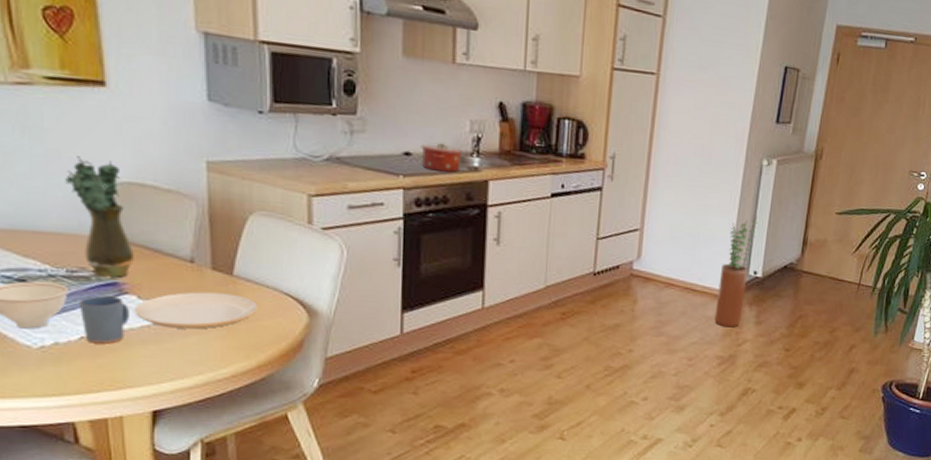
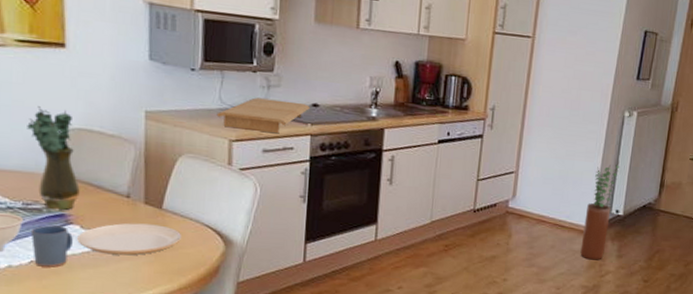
cutting board: none [291,145,401,187] -> present [216,97,310,134]
casserole: present [419,143,463,174] -> none [326,96,363,122]

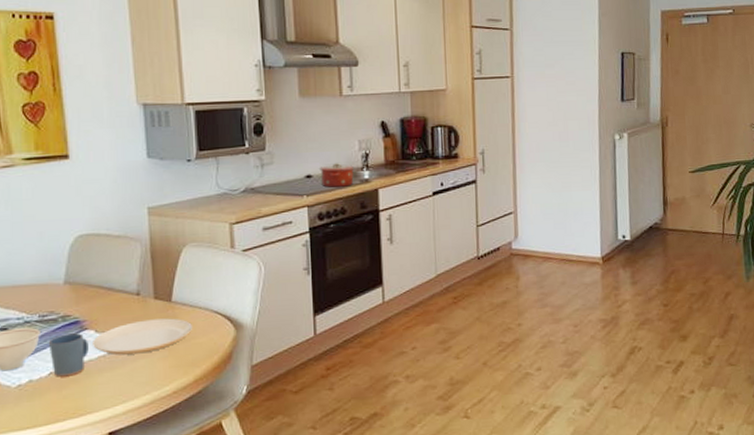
vase: present [27,106,80,211] -> none [38,218,92,318]
cutting board: present [216,97,310,134] -> none [215,176,304,212]
casserole: none [326,96,363,122] -> present [318,163,355,189]
vase: present [580,160,620,260] -> none [591,184,619,291]

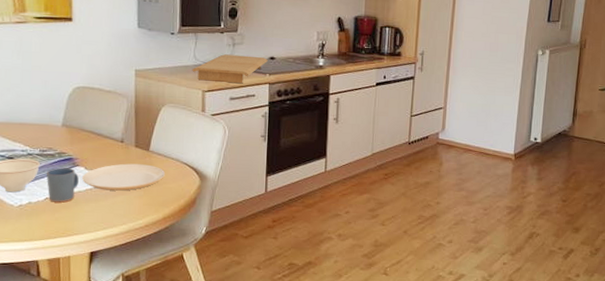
cutting board: none [215,176,304,212] -> present [192,54,268,84]
casserole: present [318,163,355,189] -> none [281,49,312,71]

